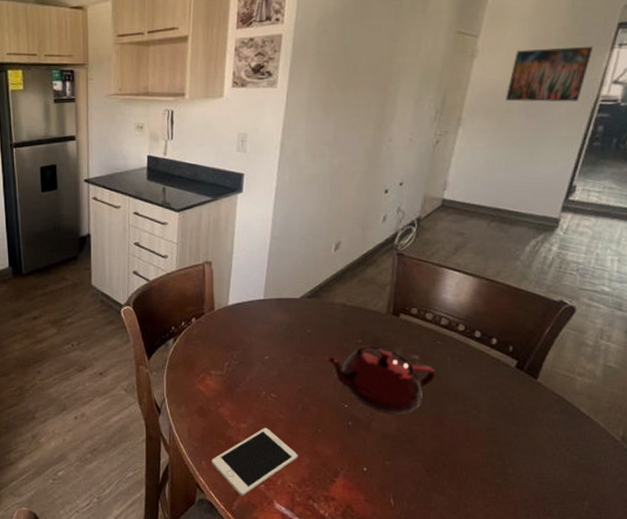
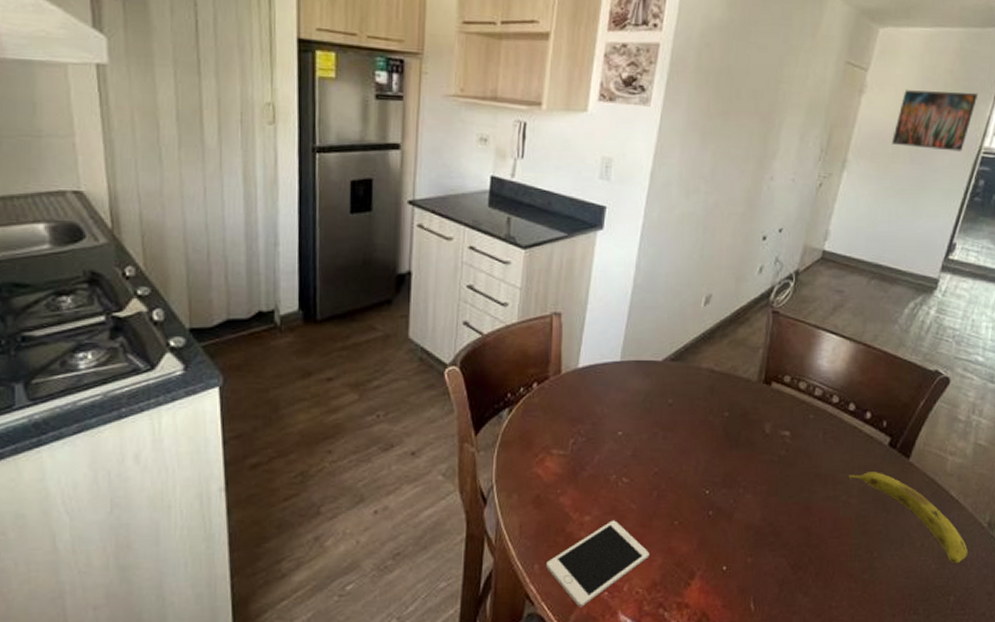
teapot: present [325,346,436,414] -> none [687,420,807,501]
fruit: none [477,390,602,473] -> present [848,472,968,564]

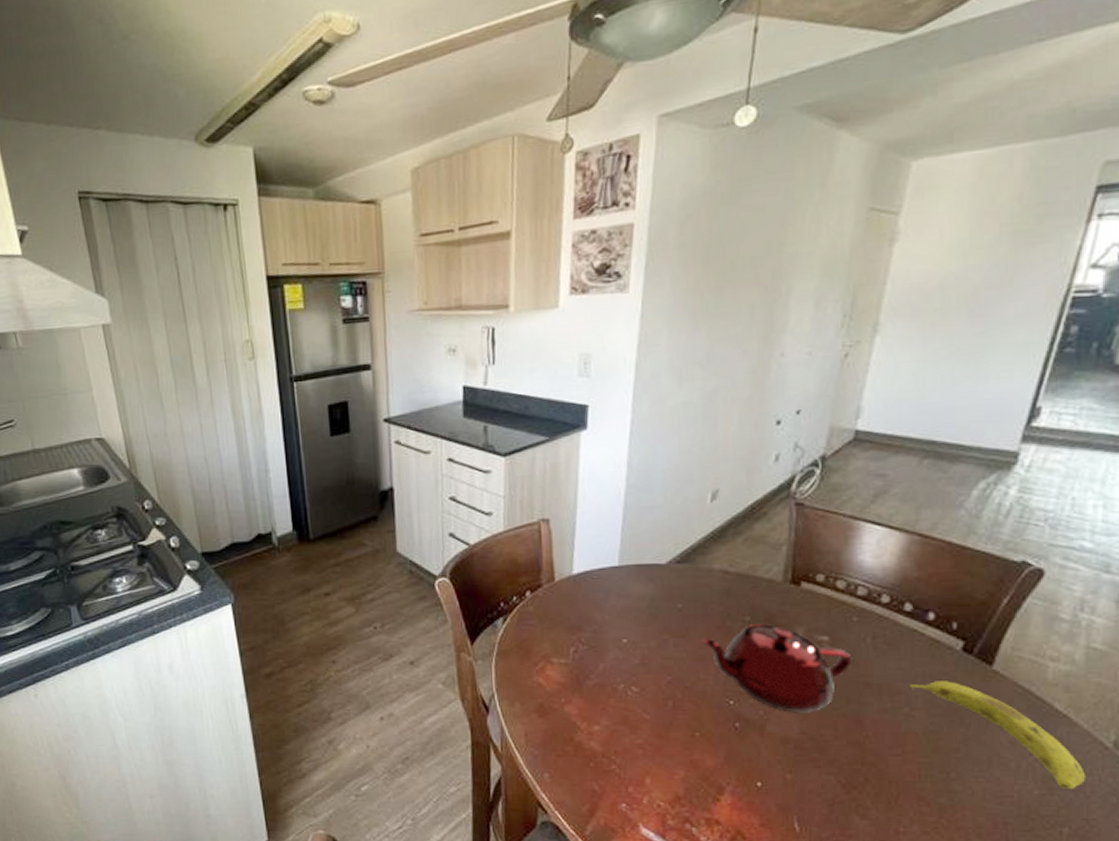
cell phone: present [546,520,650,607] -> none [556,730,670,818]
teapot: none [687,420,807,501] -> present [702,624,852,713]
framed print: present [892,90,979,152] -> none [940,218,1062,298]

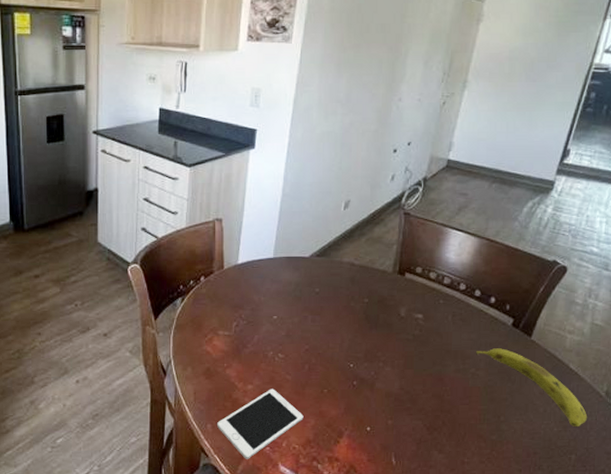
cell phone: none [556,730,670,818] -> present [217,389,304,459]
teapot: present [702,624,852,713] -> none [332,305,438,373]

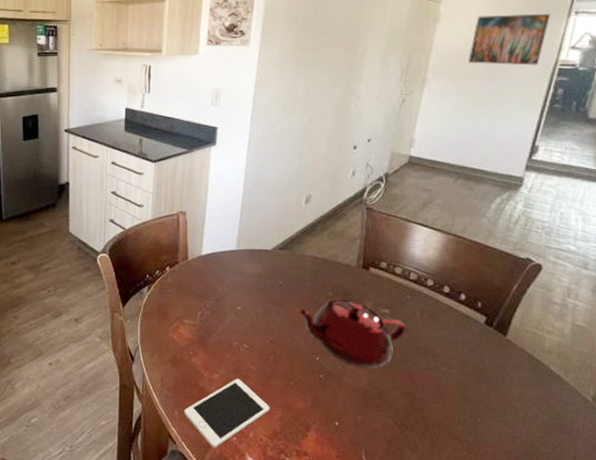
teapot: none [332,305,438,373] -> present [296,299,406,368]
fruit: present [476,348,588,428] -> none [447,346,574,434]
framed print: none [508,15,588,69] -> present [468,13,551,66]

